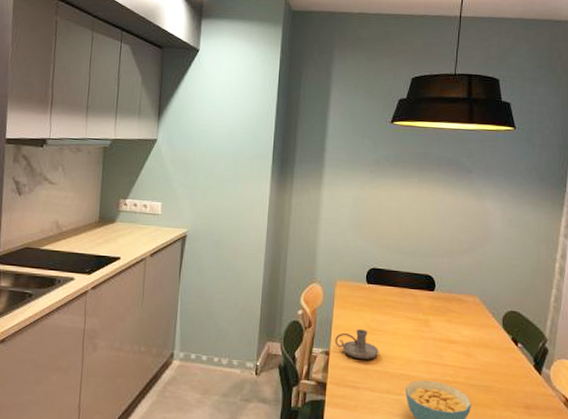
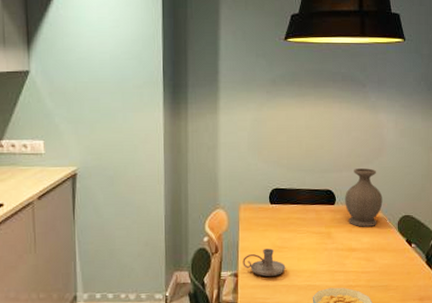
vase: none [445,256,487,319] -> present [345,168,383,227]

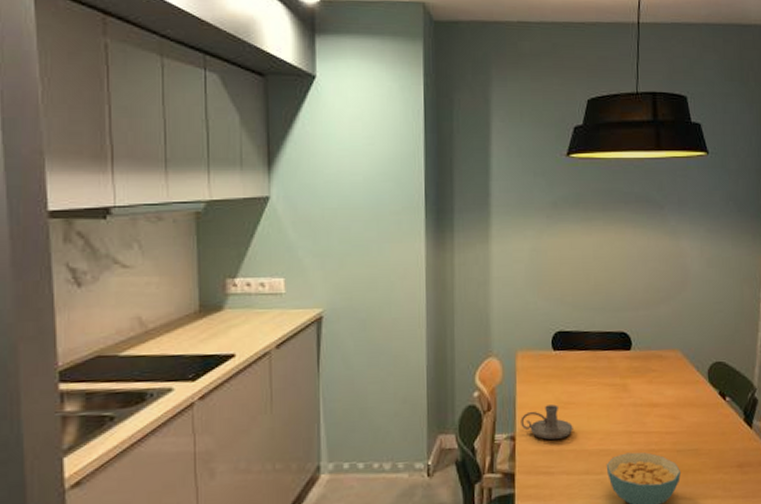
vase: present [345,168,383,227] -> none [643,305,689,377]

